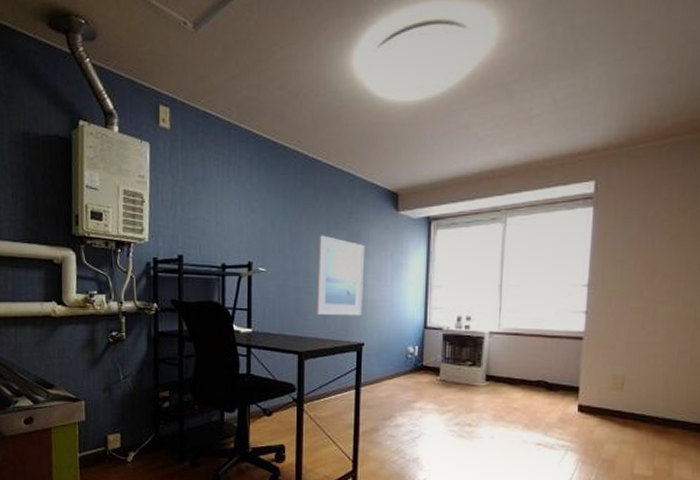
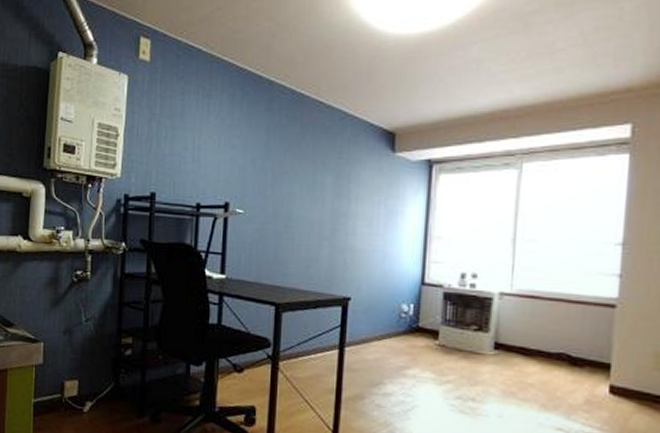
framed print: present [316,235,365,316] -> none [297,176,356,267]

